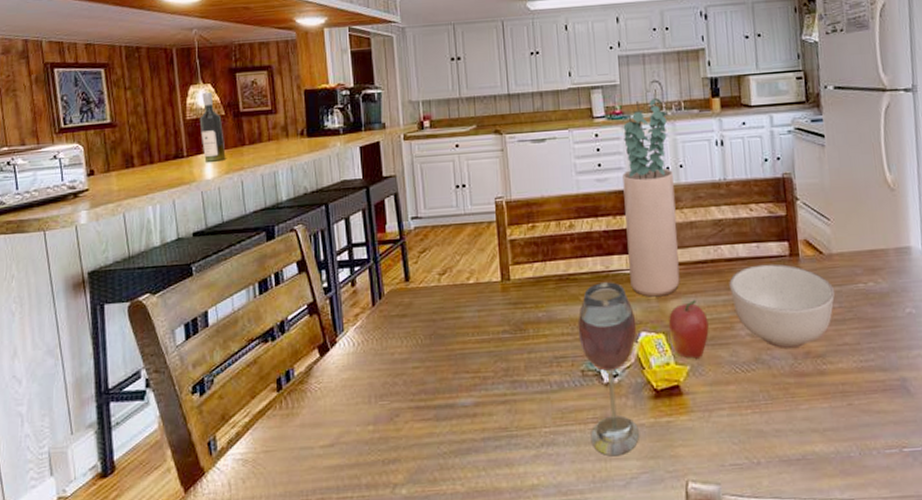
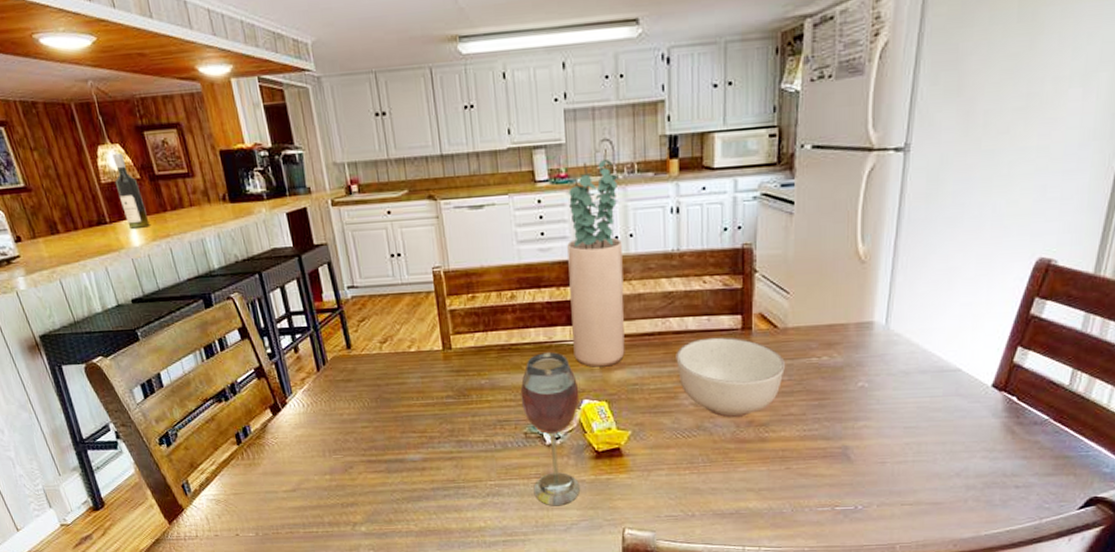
fruit: present [668,300,709,359] -> none [611,371,652,425]

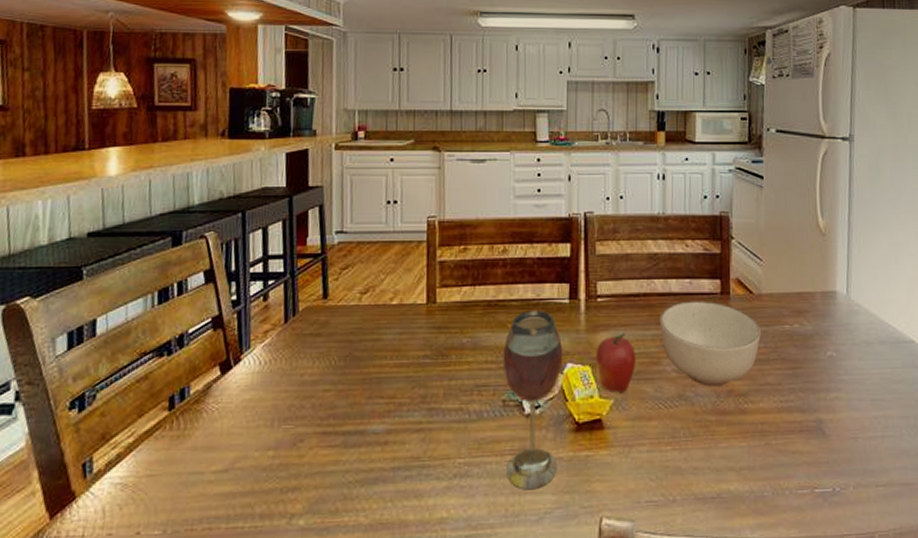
bottle: present [112,152,150,230] -> none [107,81,134,158]
vase: present [567,149,625,367] -> none [561,118,614,328]
fruit: none [611,371,652,425] -> present [595,333,636,393]

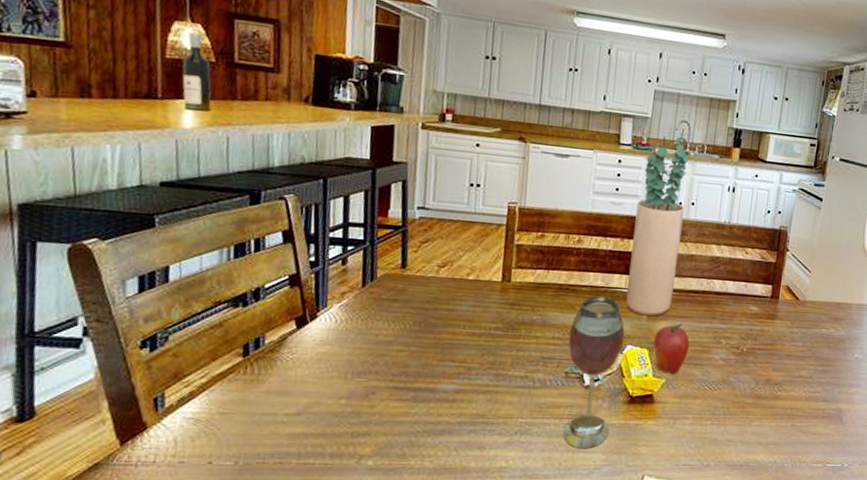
bottle: none [107,81,134,158] -> present [182,32,212,112]
vase: none [561,118,614,328] -> present [626,129,690,317]
bowl: present [659,301,762,387] -> none [714,301,802,376]

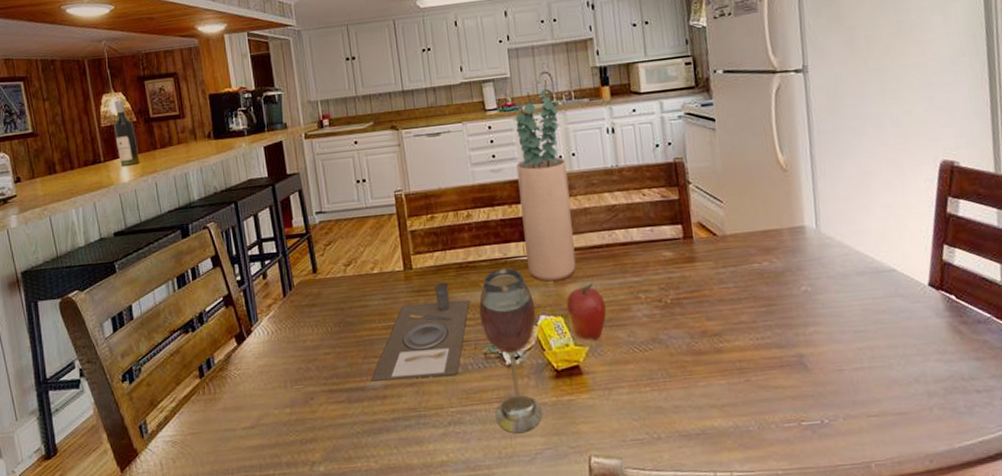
place setting: none [443,299,562,388] -> present [371,282,470,381]

